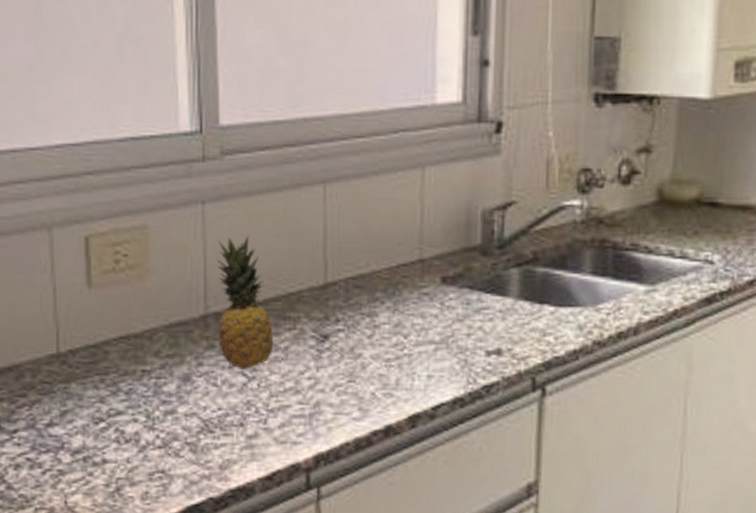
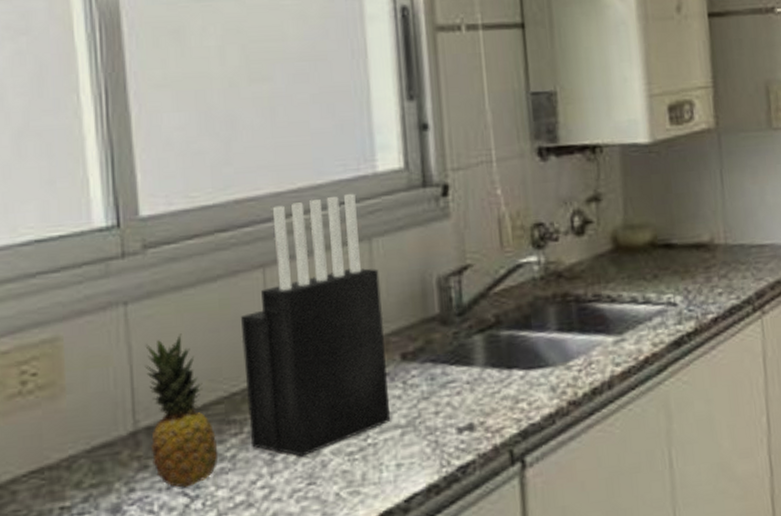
knife block: none [300,121,429,357] -> present [241,193,390,457]

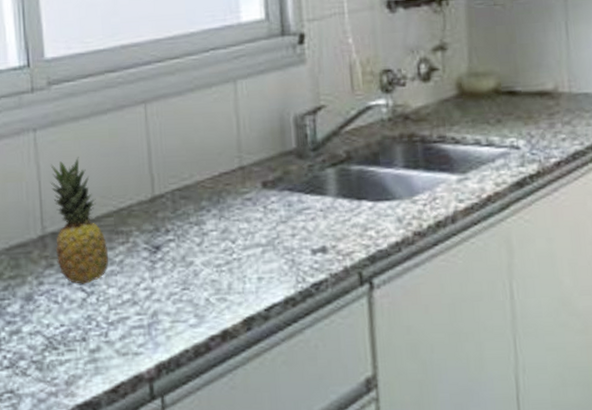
knife block: present [241,193,390,457] -> none [127,40,252,265]

